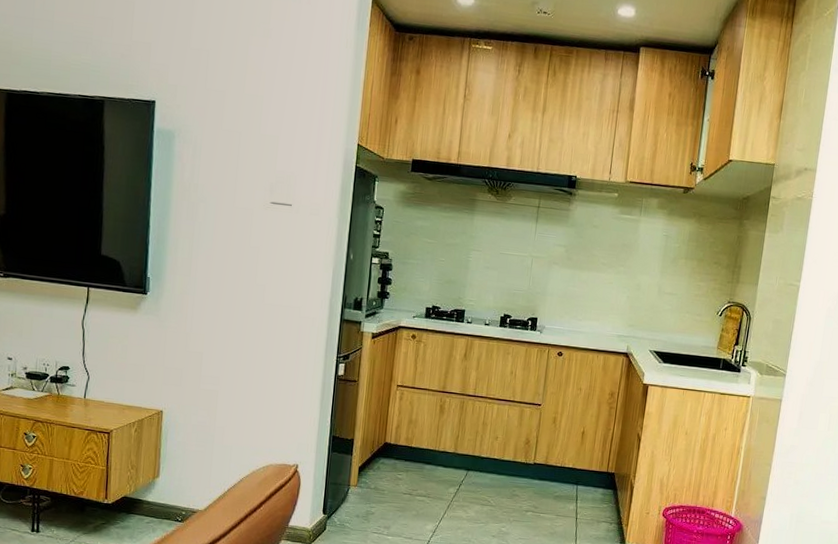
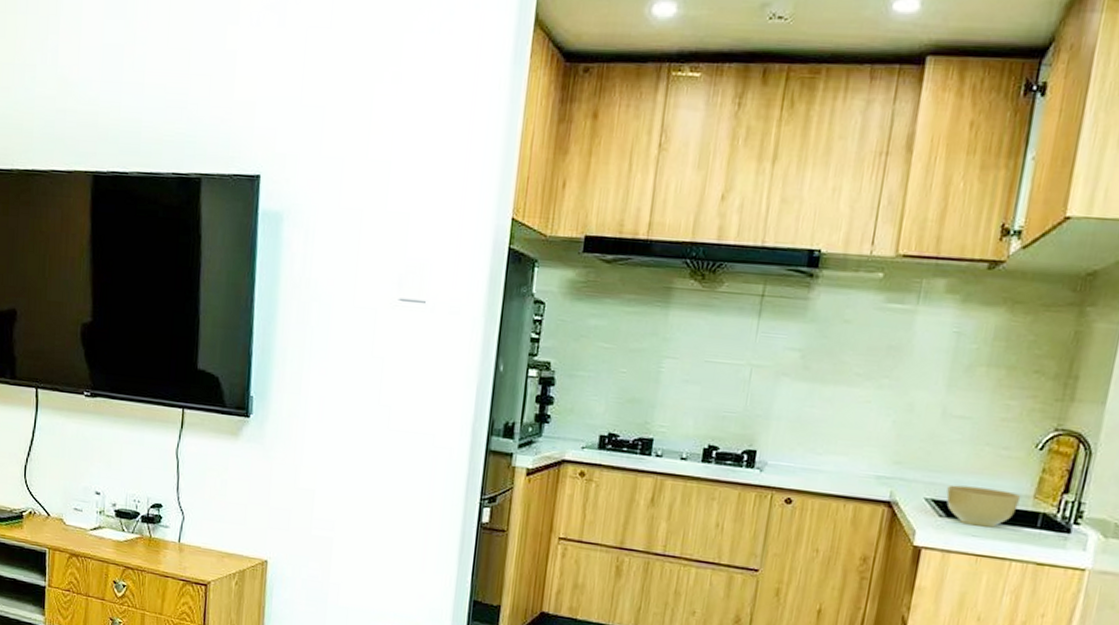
bowl: none [663,340,710,370] -> present [946,485,1022,528]

